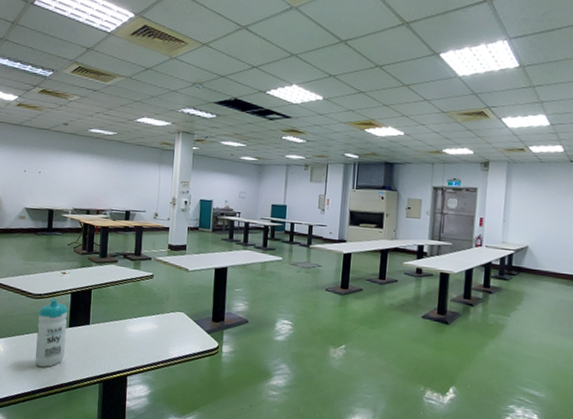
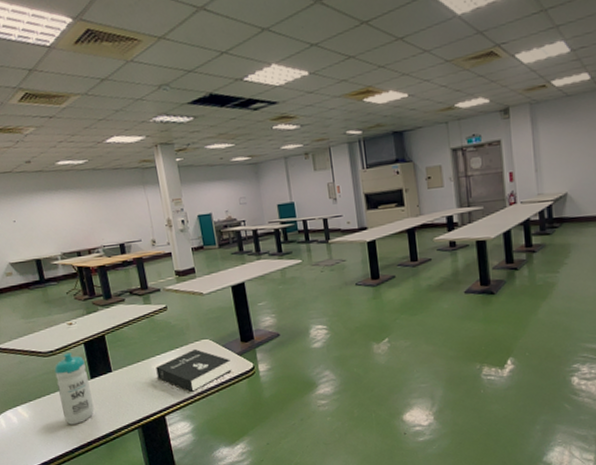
booklet: none [129,319,199,360] -> present [155,349,232,393]

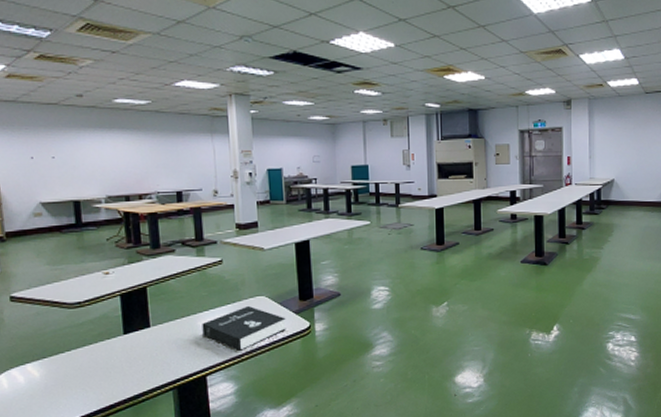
water bottle: present [54,353,94,425] -> none [80,305,123,385]

